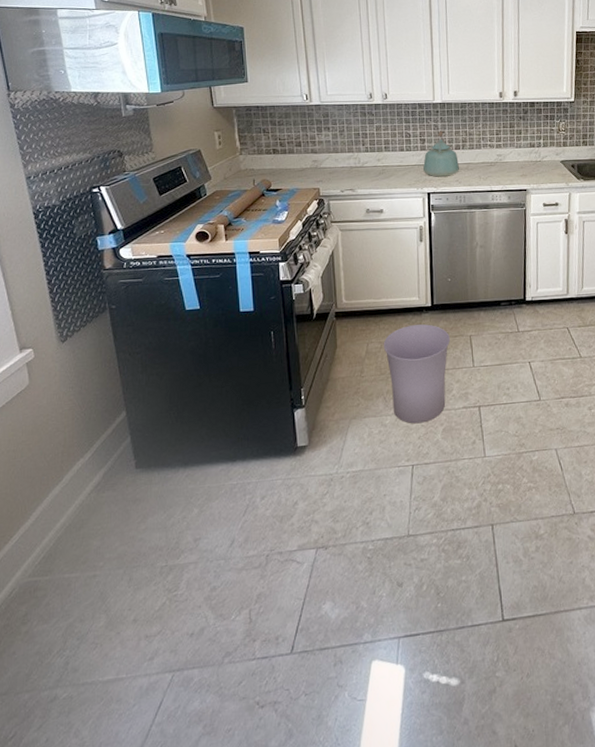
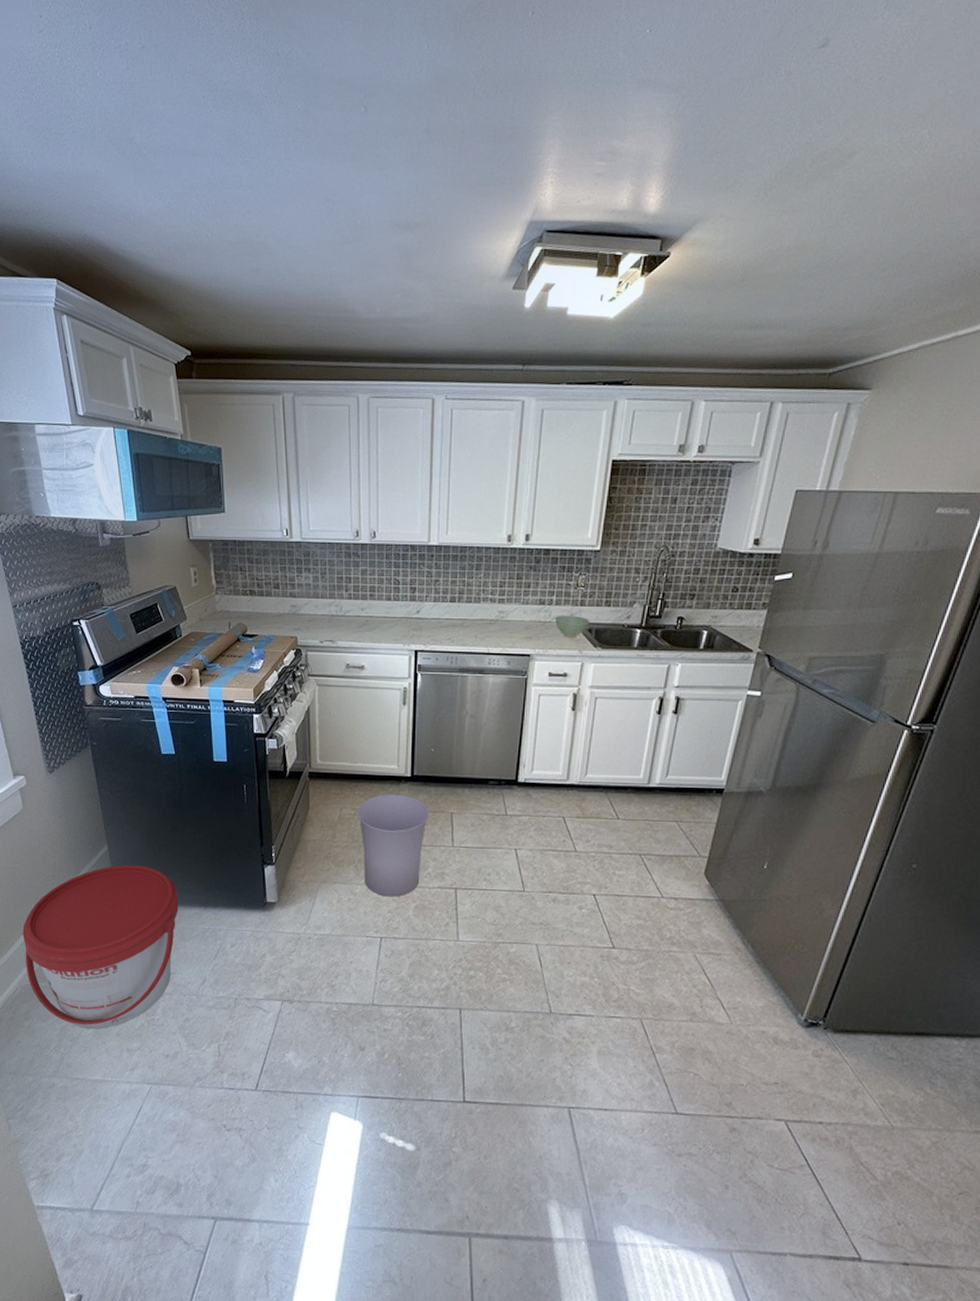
bucket: none [23,427,204,622] -> present [22,865,178,1029]
kettle: present [422,131,459,177] -> none [411,579,453,633]
bowl: none [544,154,572,174] -> present [555,615,590,639]

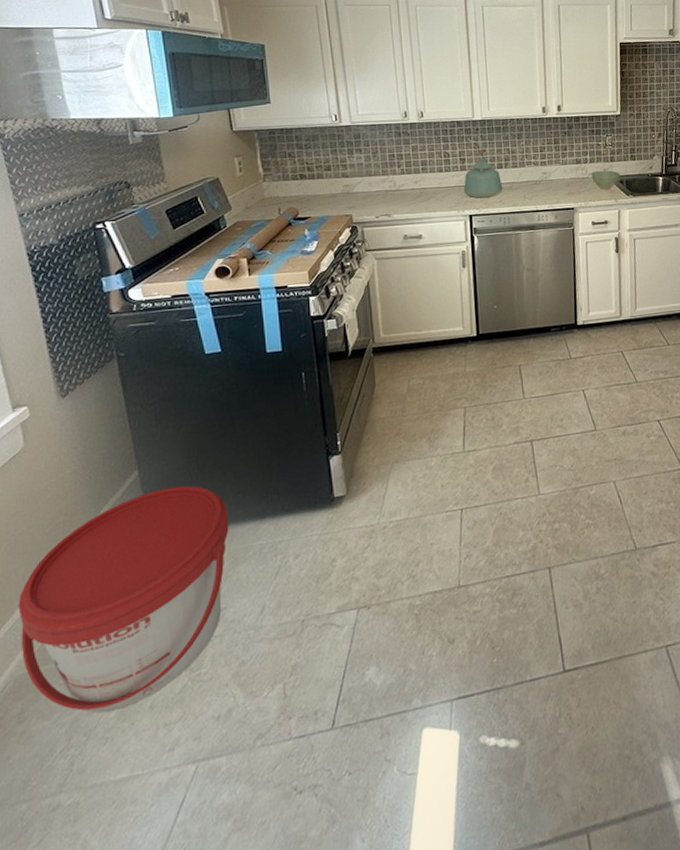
waste bin: present [357,795,429,897] -> none [426,355,498,464]
kettle: none [411,579,453,633] -> present [463,149,502,198]

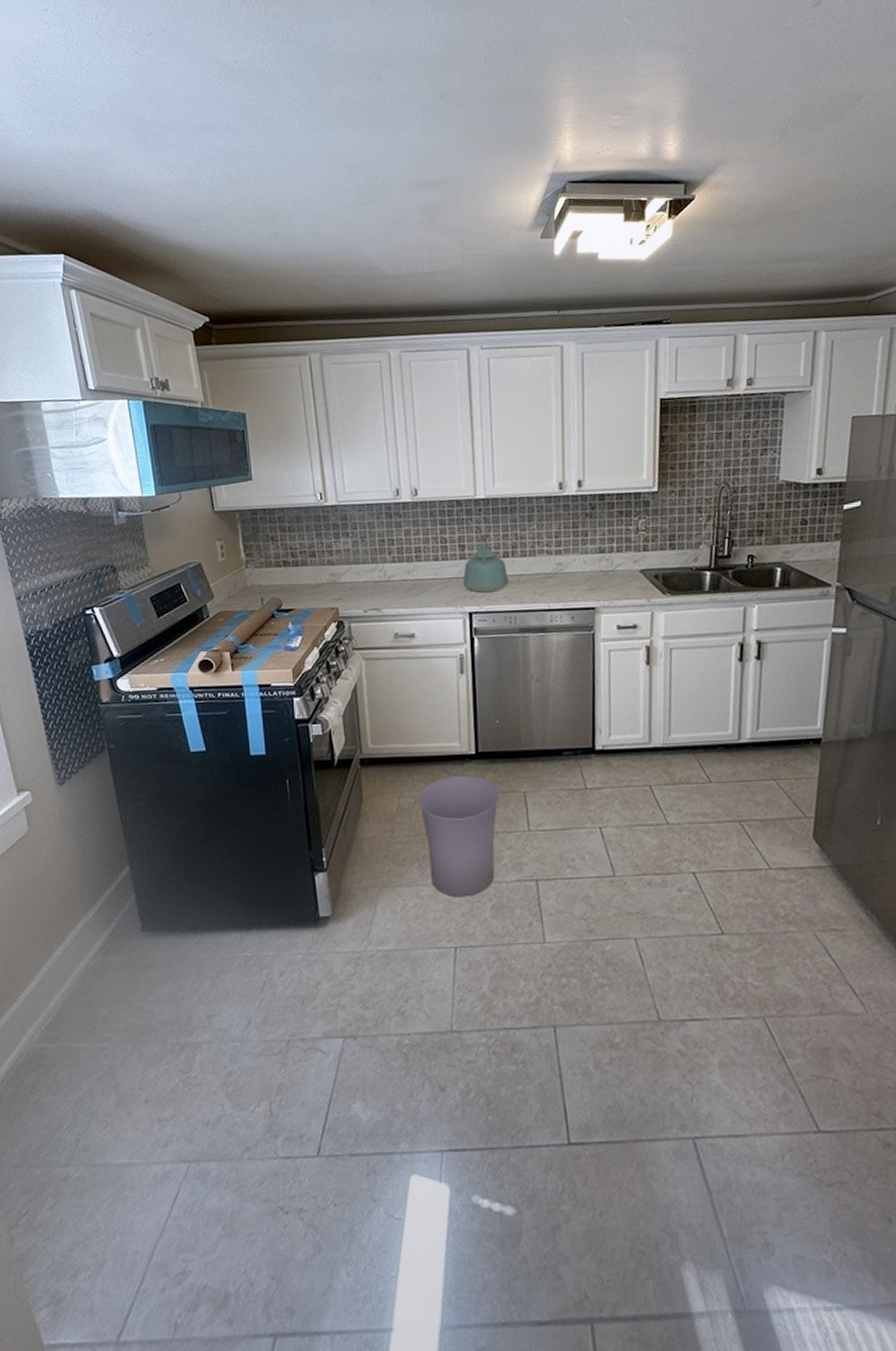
bucket: present [18,485,229,713] -> none [28,886,216,1098]
waste bin: none [426,355,498,464] -> present [417,776,499,898]
bowl: present [591,170,620,191] -> none [618,561,655,587]

